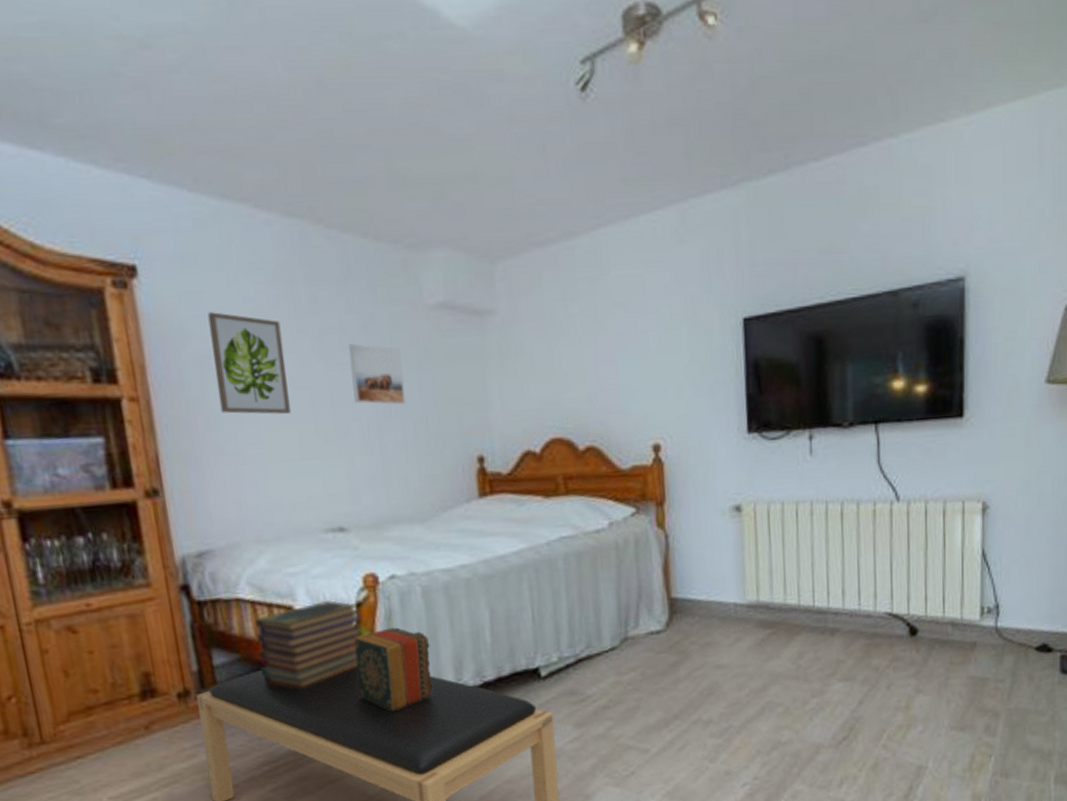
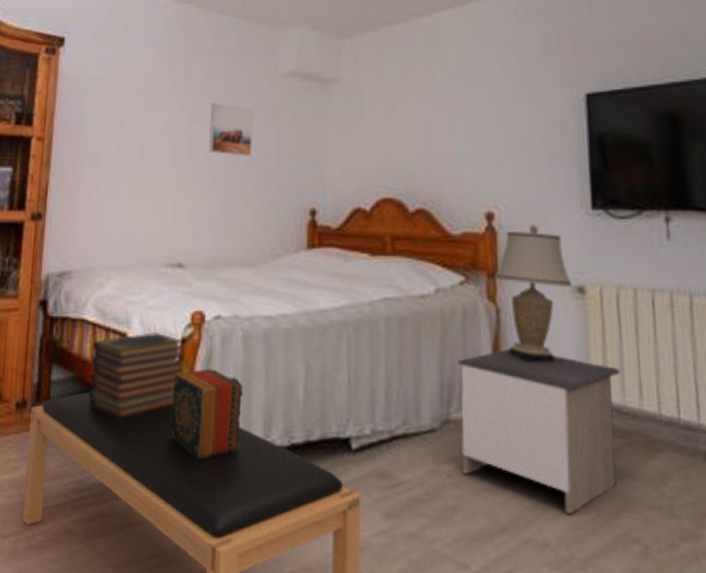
wall art: present [207,312,291,415] -> none [102,73,160,159]
nightstand: none [632,569,770,695] -> present [458,349,621,514]
table lamp: none [662,452,731,577] -> present [494,225,573,362]

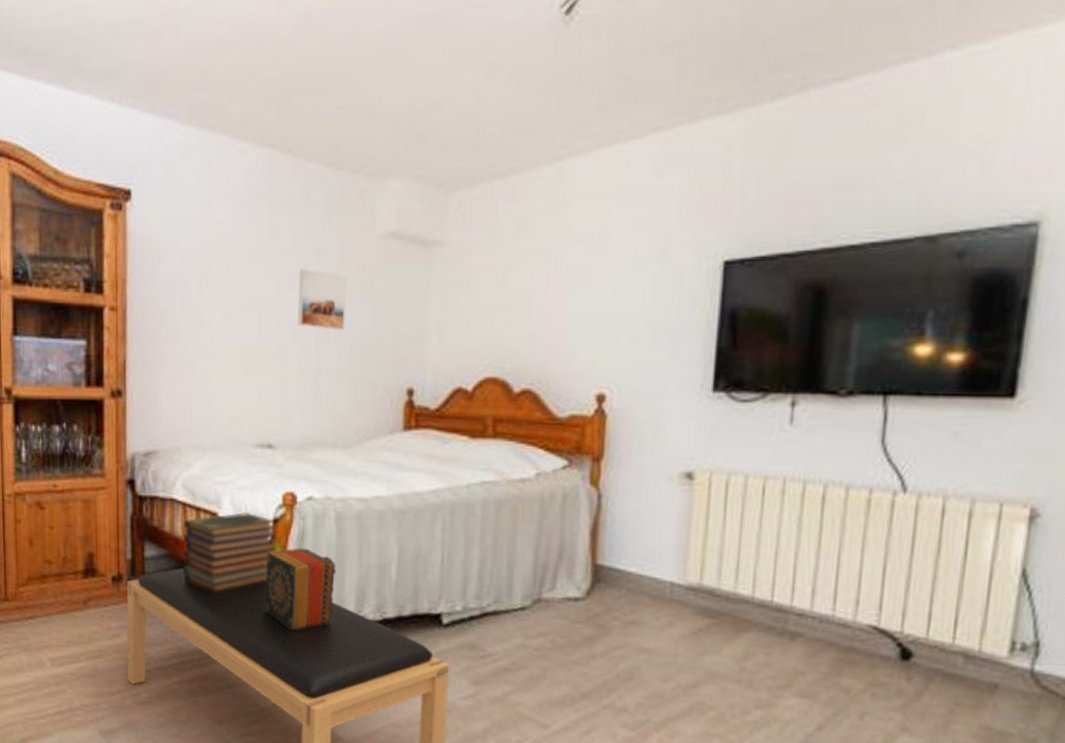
nightstand: present [458,349,621,514] -> none [550,533,720,684]
table lamp: present [494,225,573,362] -> none [599,407,682,546]

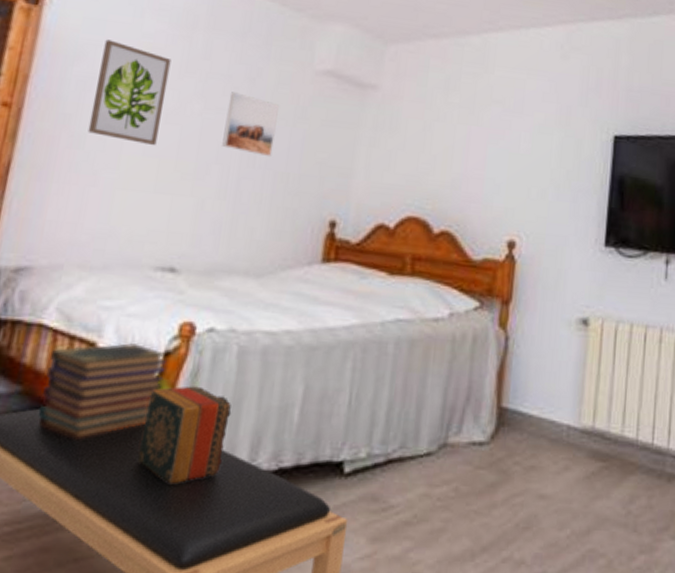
wall art: none [181,234,242,332] -> present [87,39,172,146]

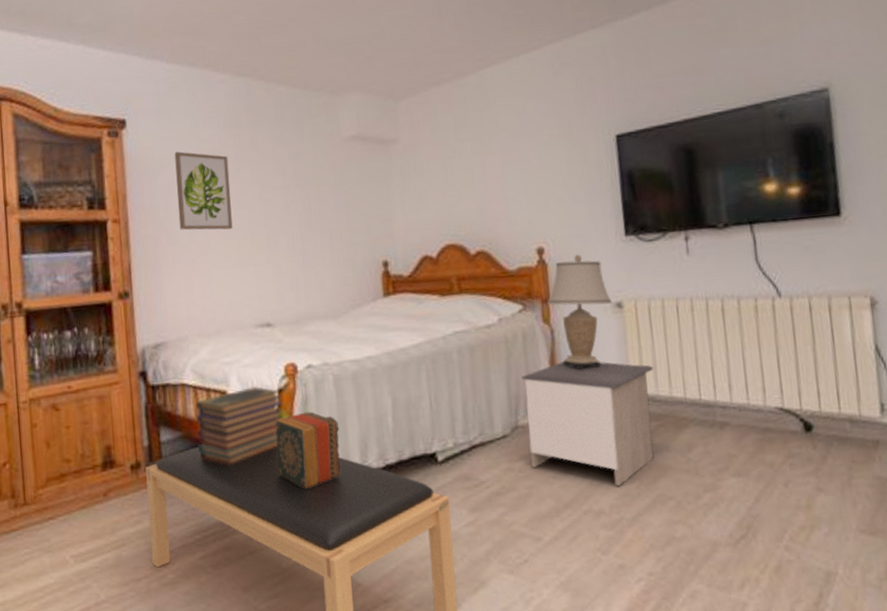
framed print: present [222,92,279,158] -> none [280,171,324,220]
nightstand: none [453,375,610,533] -> present [521,362,655,486]
table lamp: none [508,256,579,389] -> present [547,254,613,369]

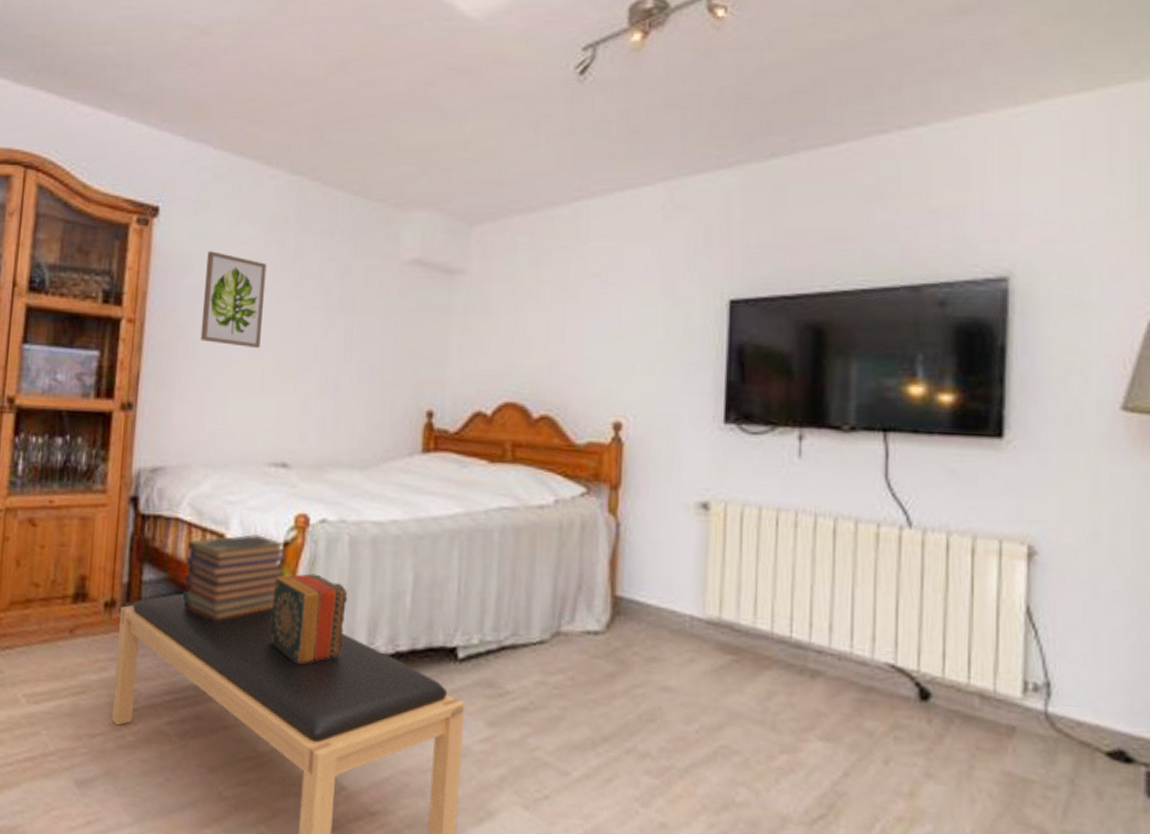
nightstand: present [521,362,655,486] -> none [570,563,738,726]
table lamp: present [547,254,613,369] -> none [617,437,698,578]

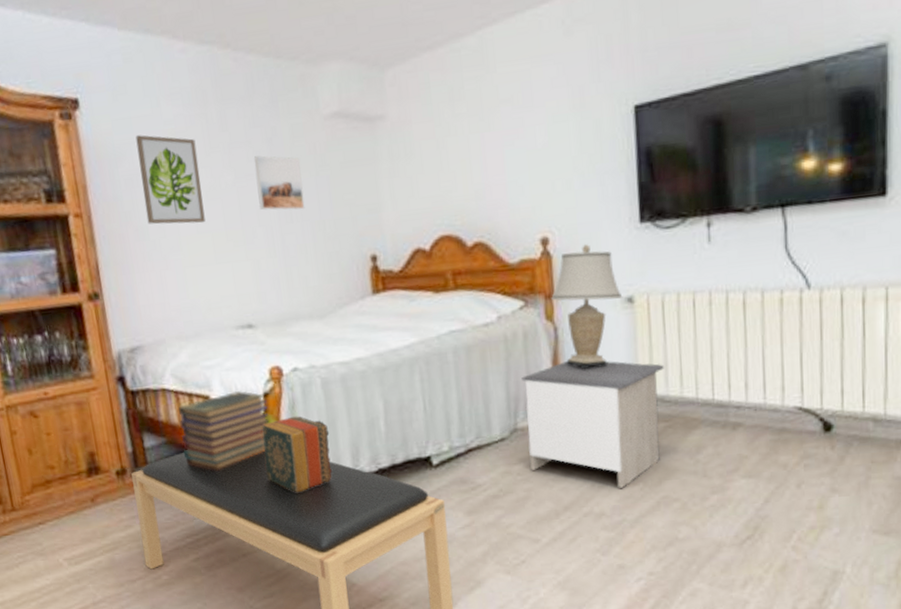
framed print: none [319,290,370,352] -> present [254,155,305,210]
nightstand: none [570,563,738,726] -> present [521,361,665,488]
table lamp: none [617,437,698,578] -> present [551,244,623,369]

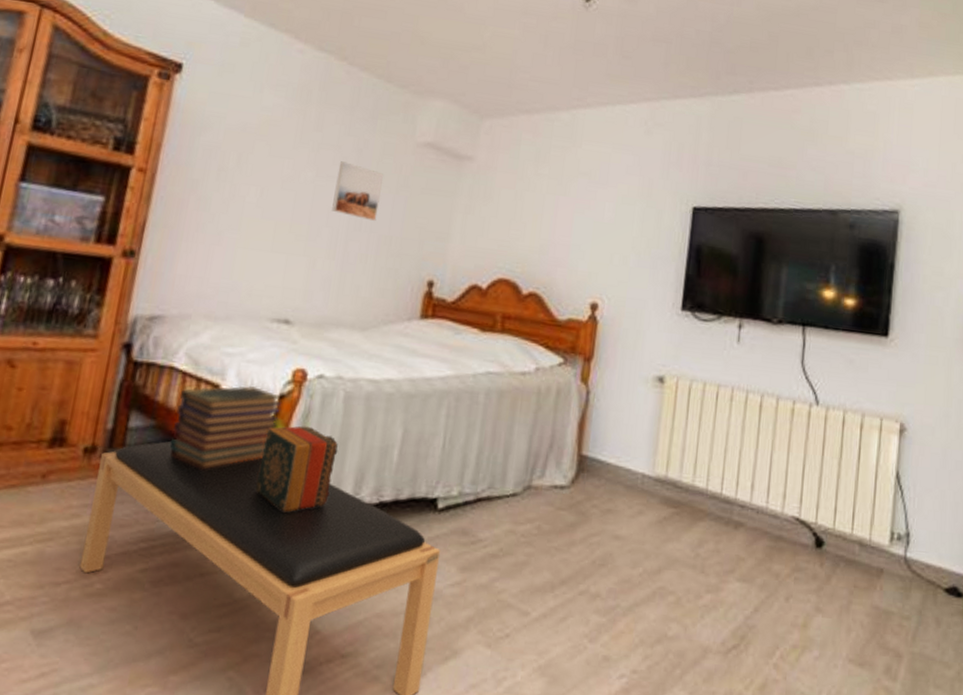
wall art: present [135,135,206,225] -> none [213,112,287,210]
nightstand: present [521,361,665,488] -> none [536,426,682,570]
table lamp: present [551,244,623,369] -> none [589,318,655,440]

